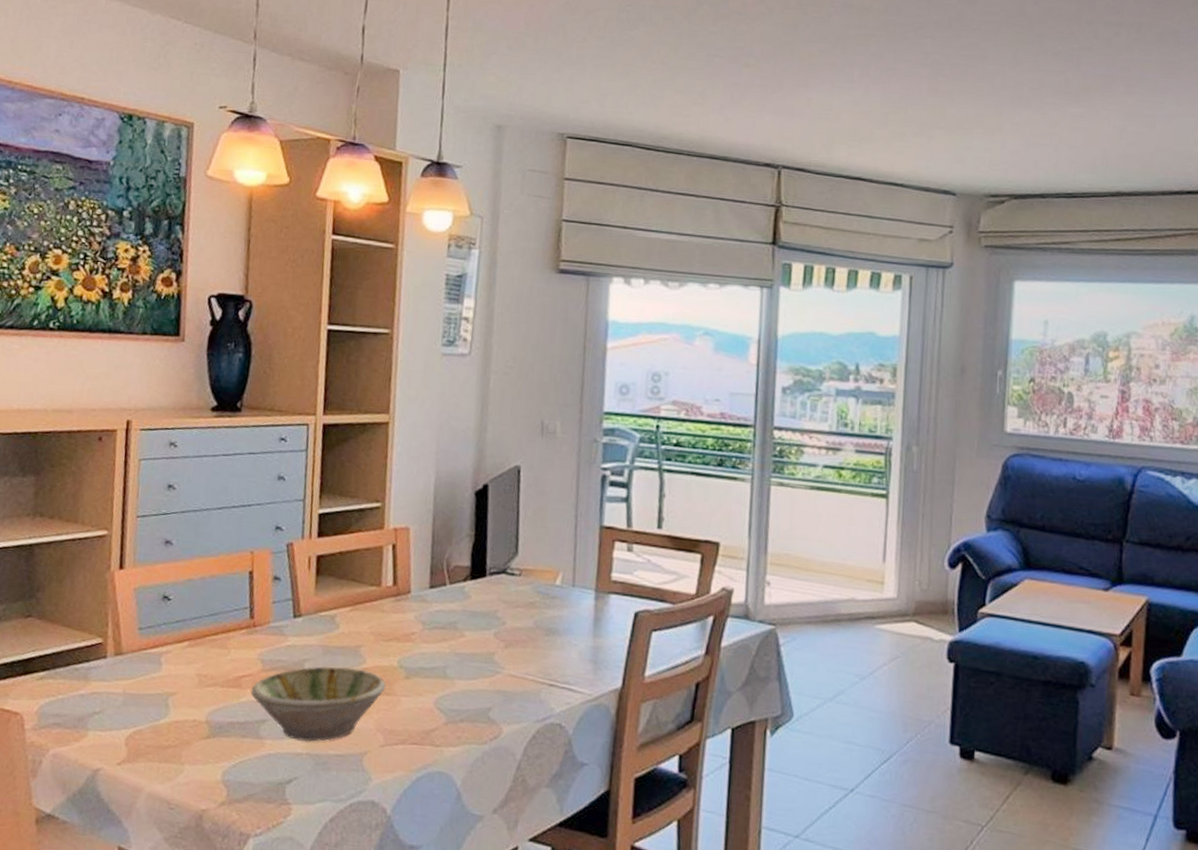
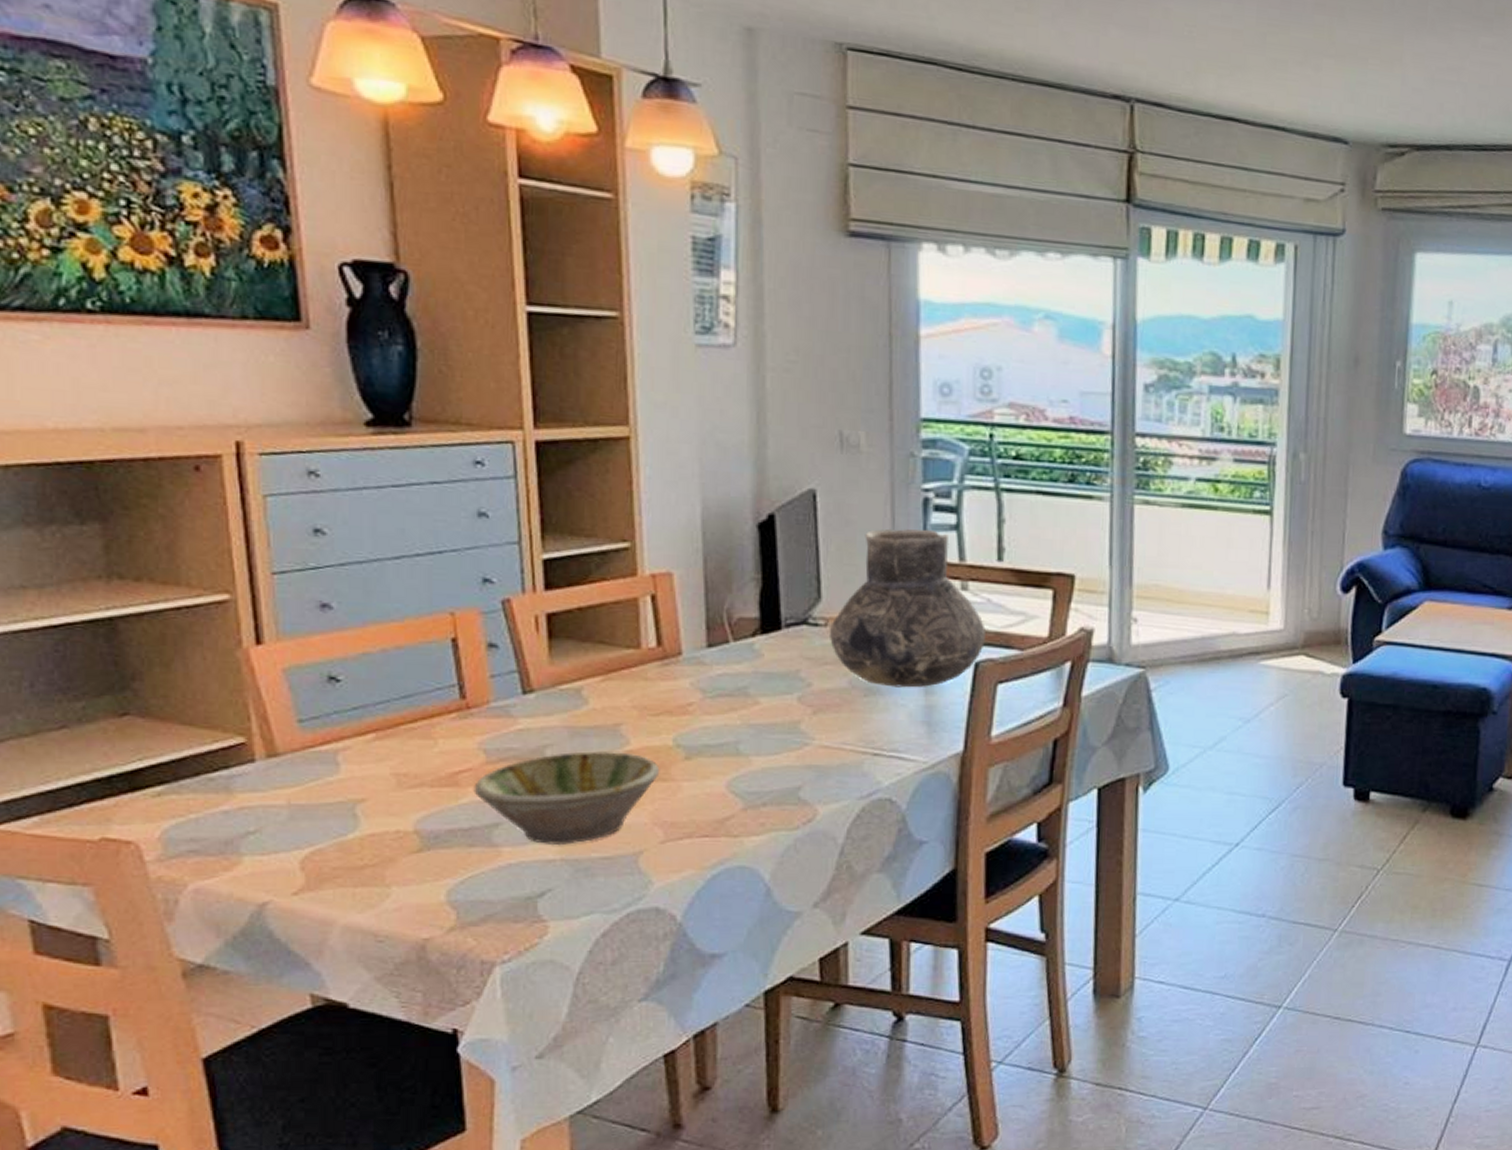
vase: none [522,499,645,631] -> present [830,529,986,688]

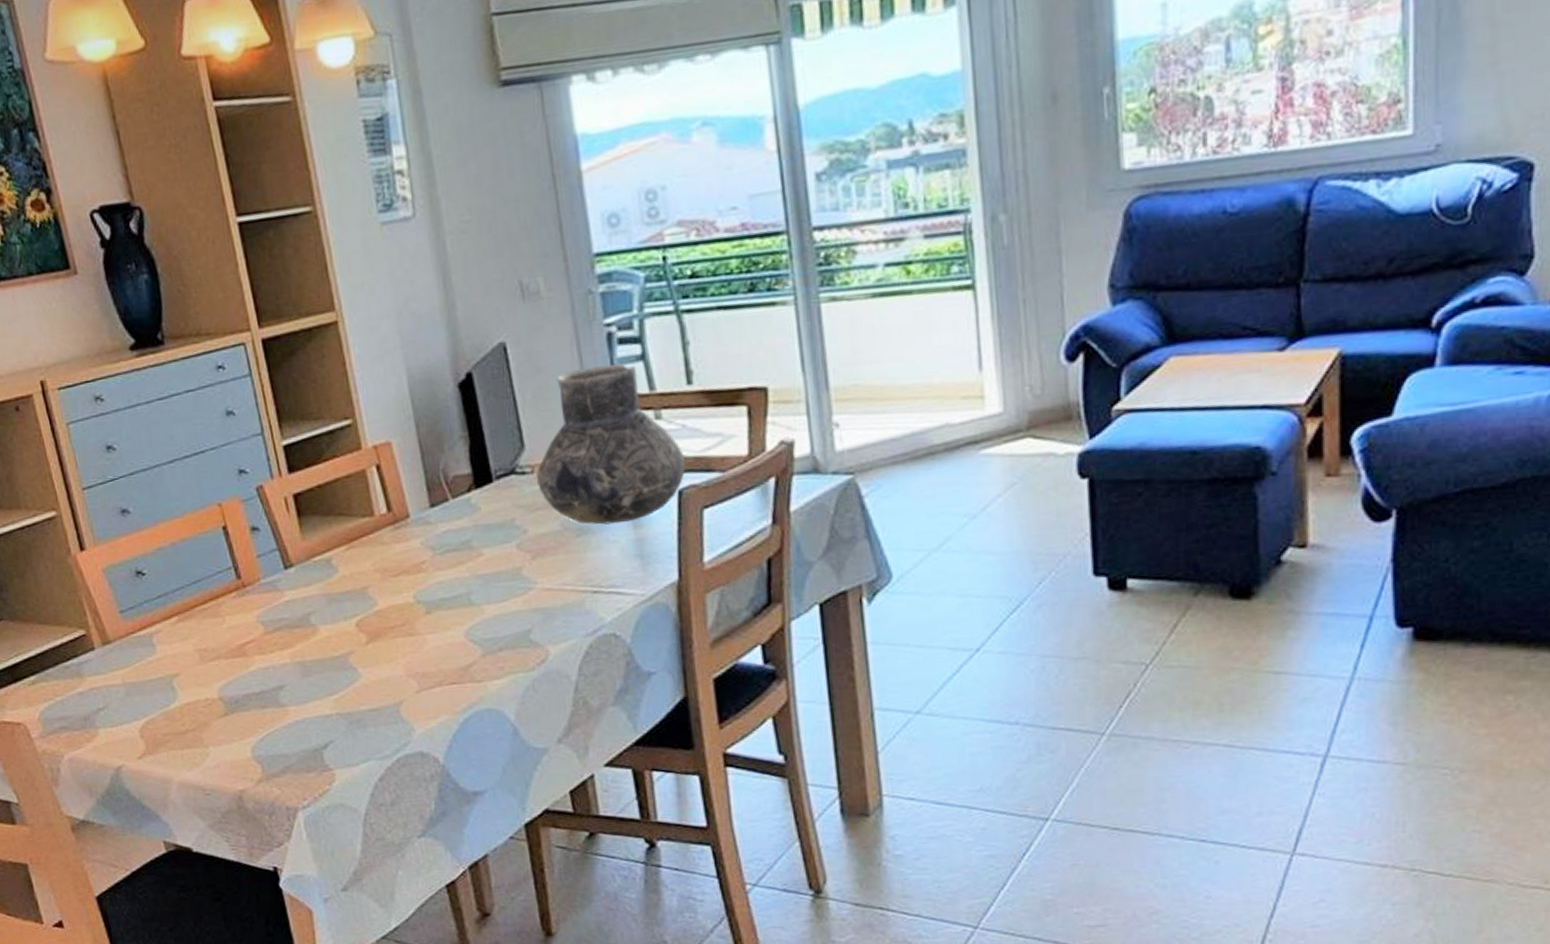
bowl: present [474,750,660,846] -> none [258,612,407,702]

